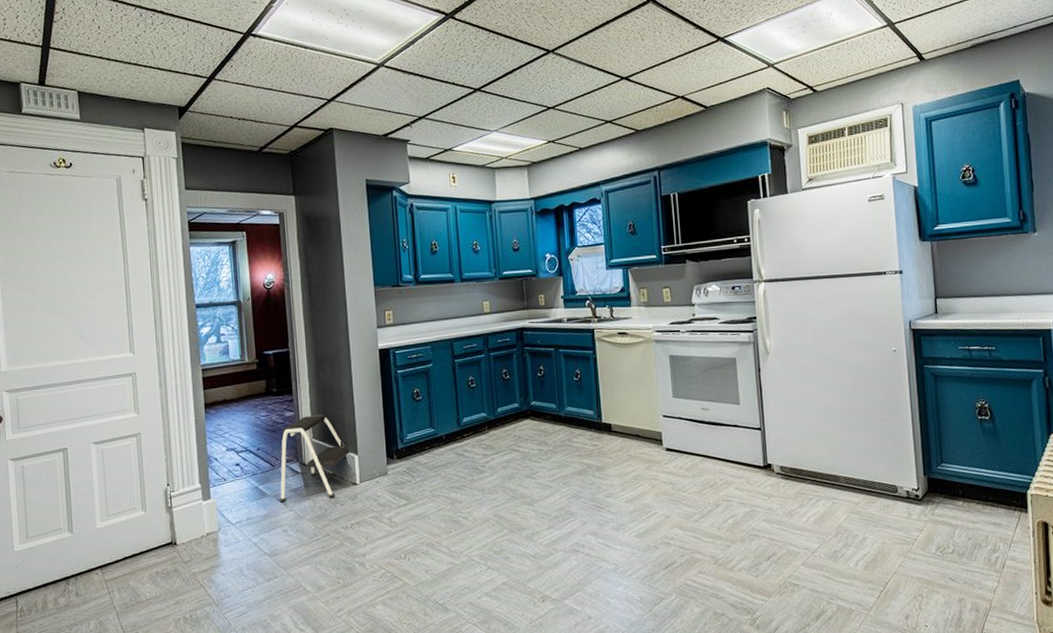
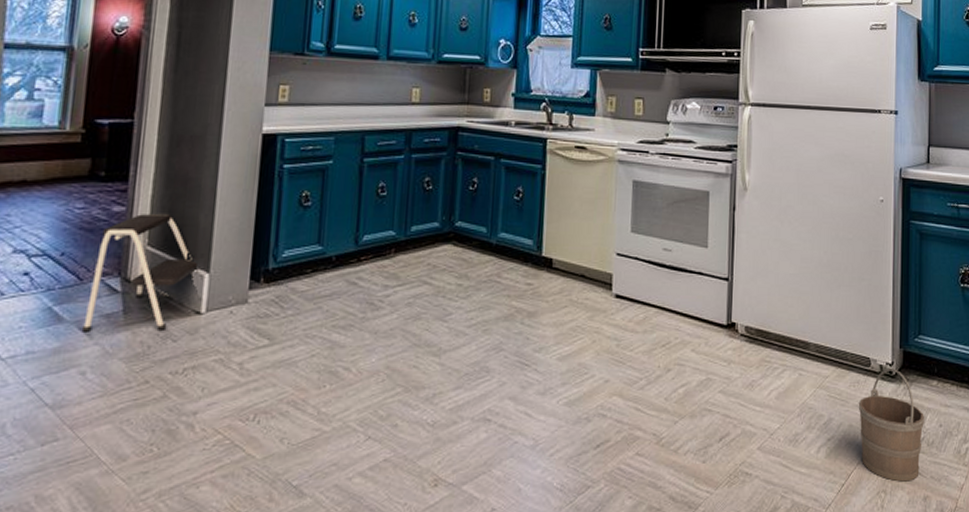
bucket: none [889,492,954,587] -> present [858,367,926,482]

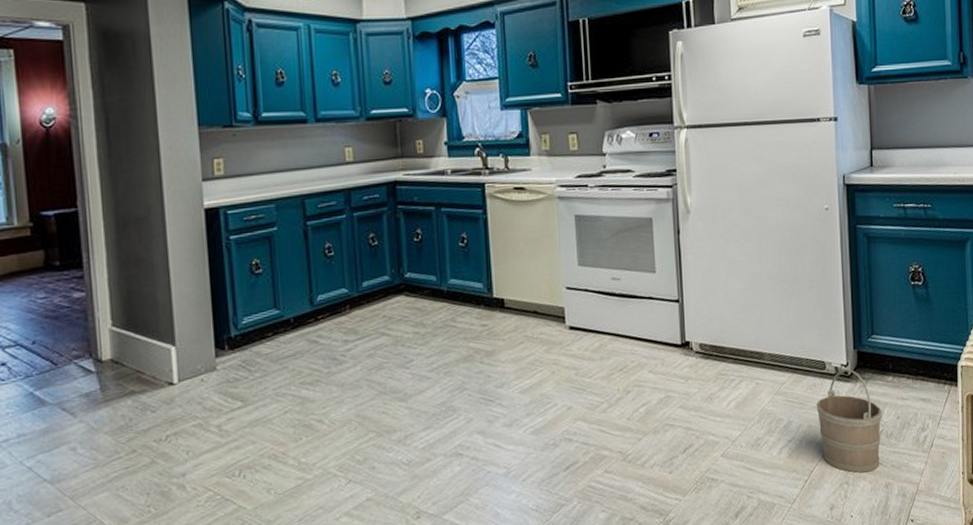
step stool: present [81,214,199,332] -> none [64,295,164,412]

